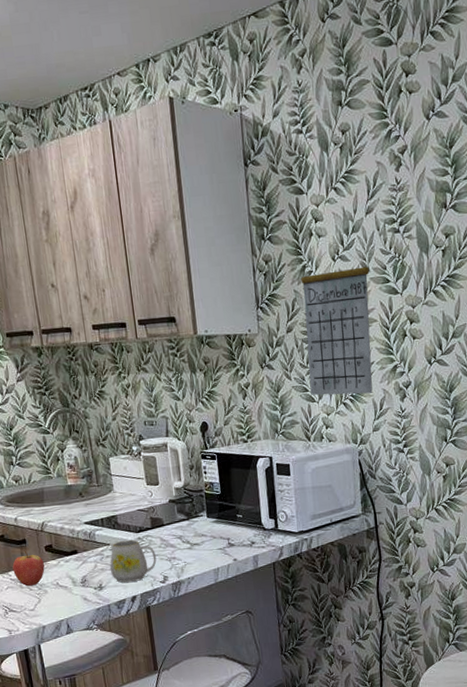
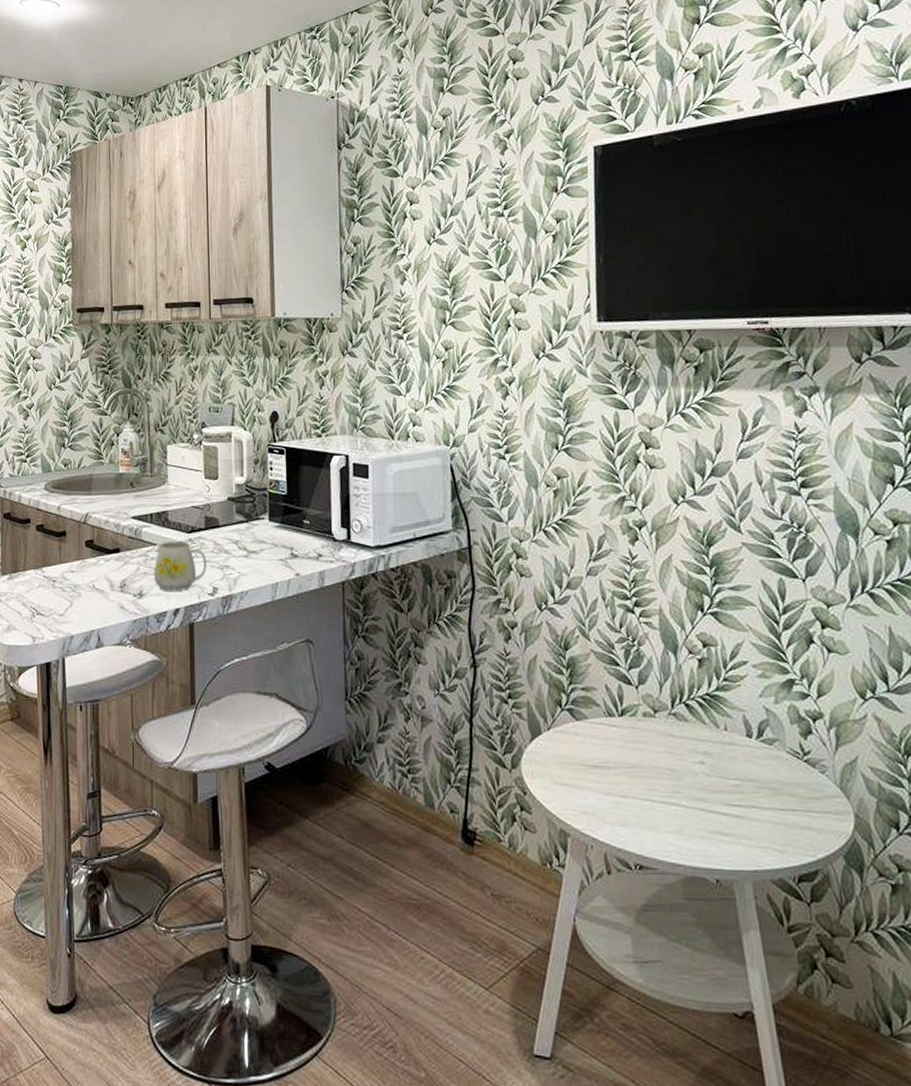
fruit: present [12,550,45,587] -> none [48,544,82,586]
calendar: present [301,241,373,396] -> none [392,224,469,389]

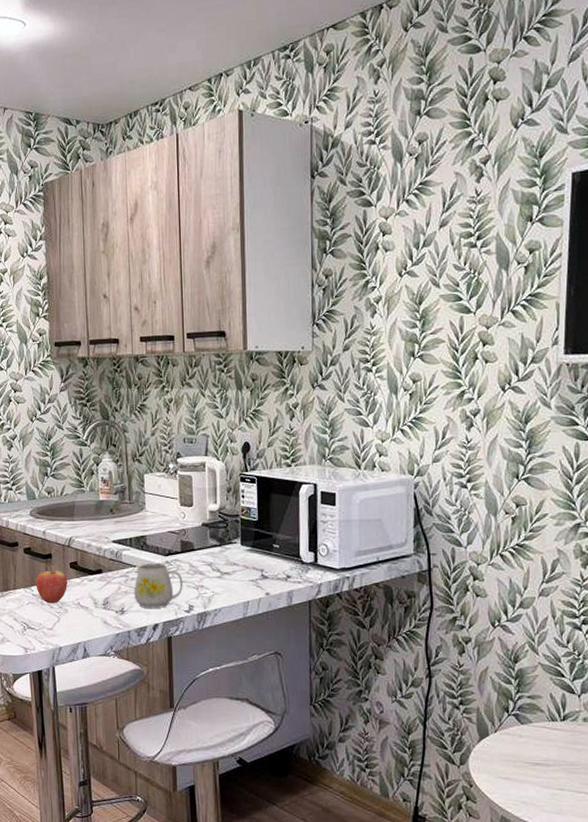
fruit: none [48,544,82,586] -> present [36,565,67,604]

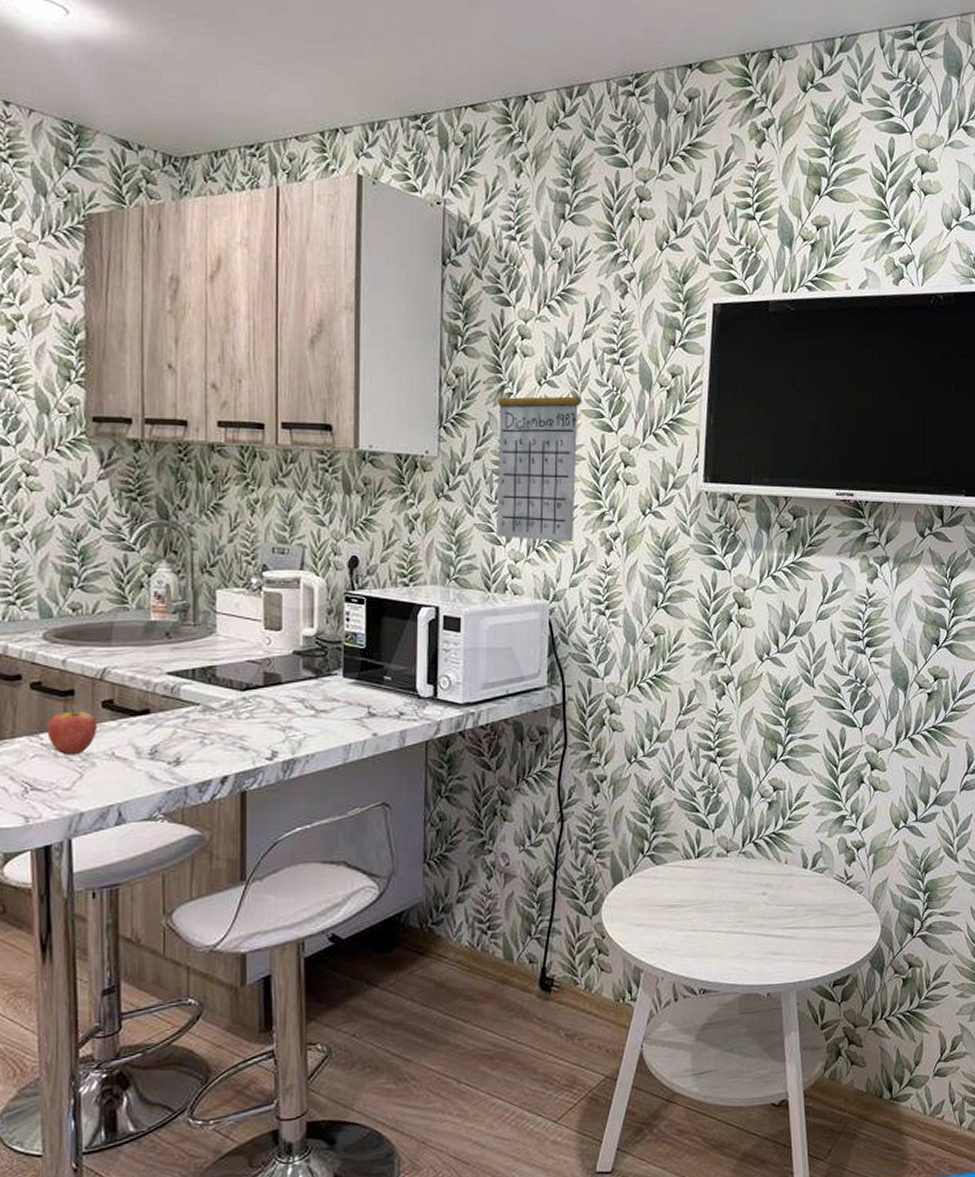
mug: present [134,564,183,609] -> none [196,700,265,758]
calendar: none [363,256,440,421] -> present [496,364,581,542]

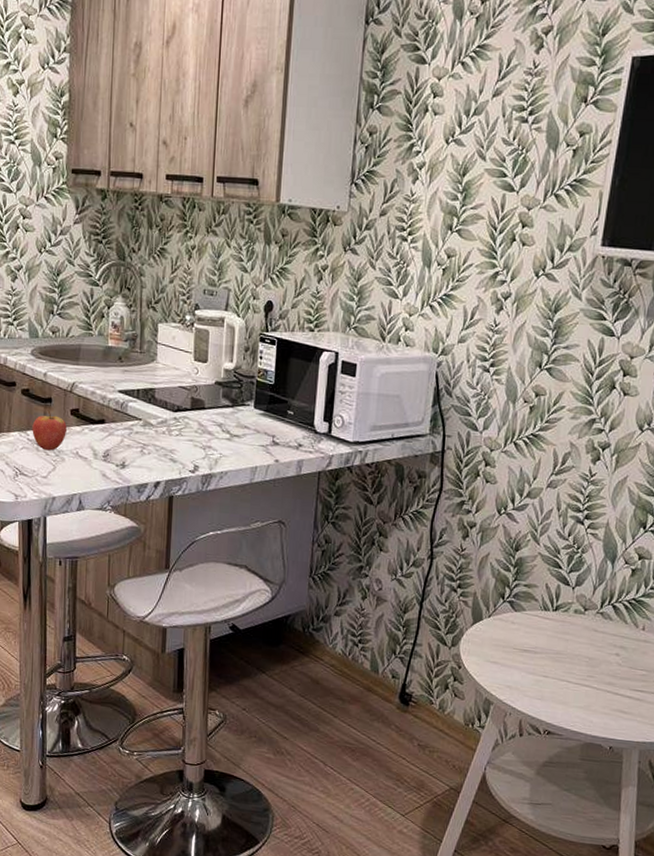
calendar: present [496,364,581,542] -> none [395,122,486,299]

